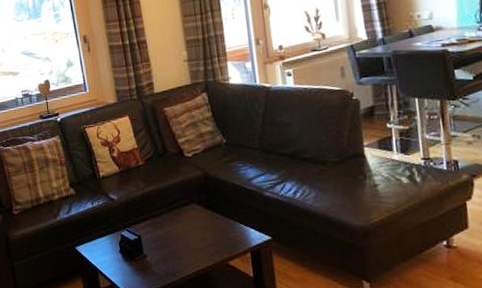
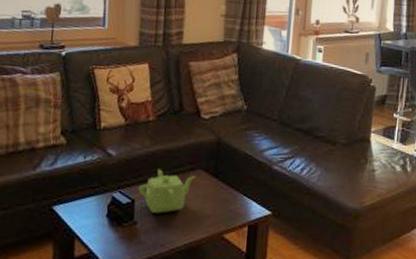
teapot: none [142,207,192,246] -> present [138,169,197,213]

